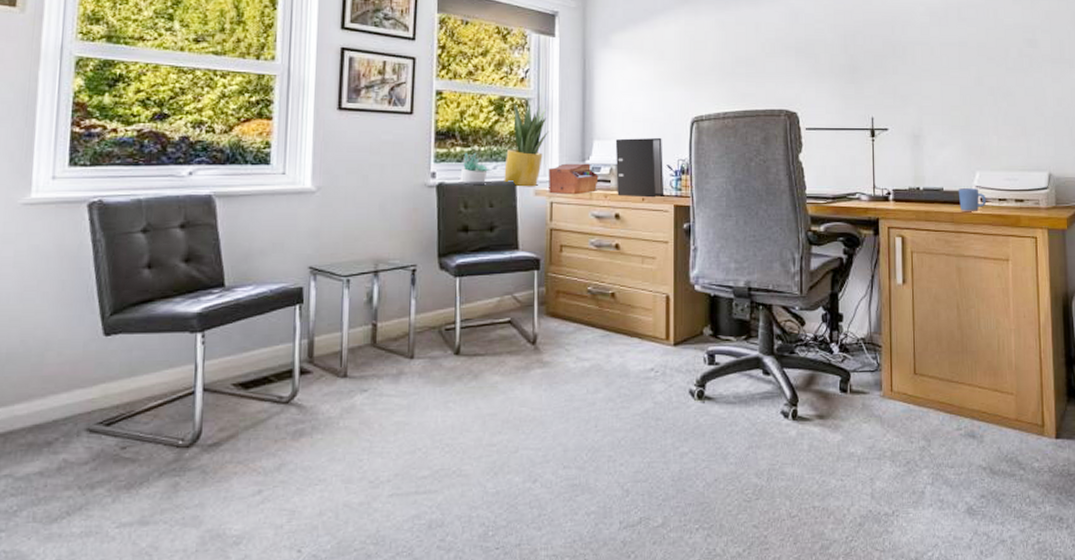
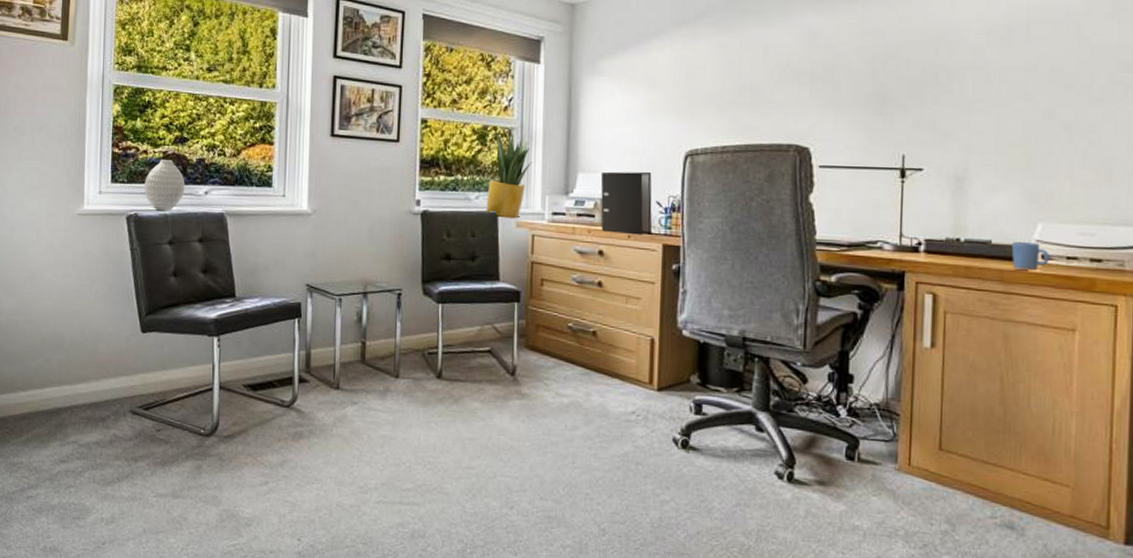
vase: none [112,139,165,196] -> present [144,160,185,211]
succulent plant: present [460,152,489,184] -> none [443,181,472,214]
sewing box: present [548,163,599,195] -> none [530,195,582,229]

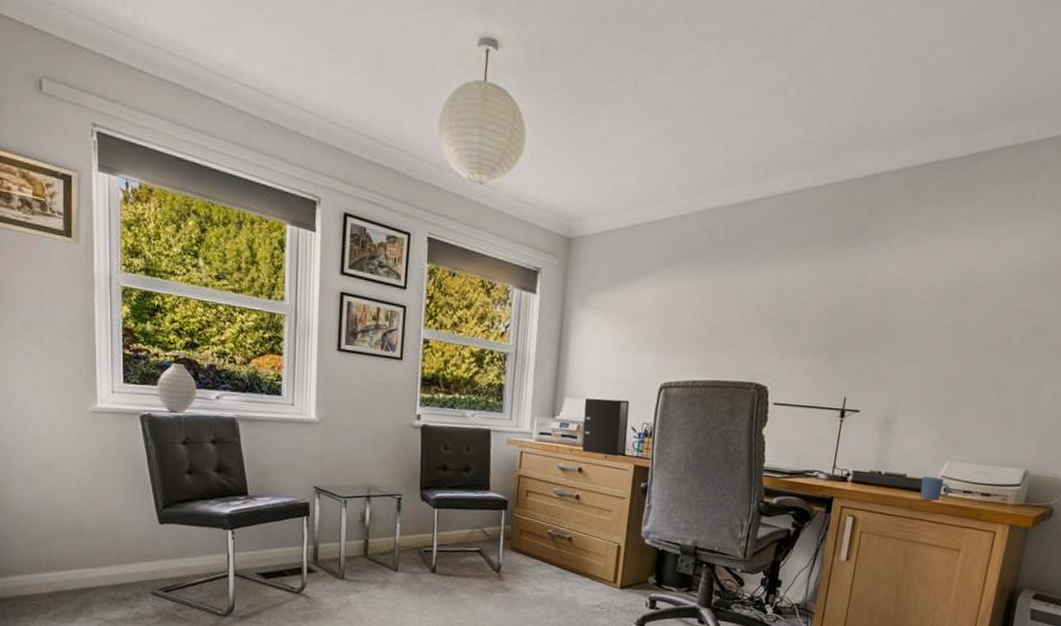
planter: present [486,133,533,219] -> none [480,357,525,437]

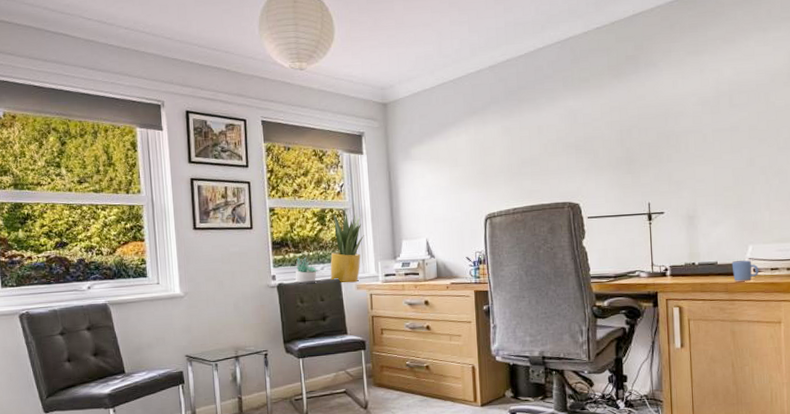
vase: present [157,363,197,413] -> none [32,263,70,308]
succulent plant: none [441,399,468,430] -> present [295,256,318,284]
planter: none [480,357,525,437] -> present [330,213,365,283]
binder: present [582,398,630,457] -> none [420,234,466,286]

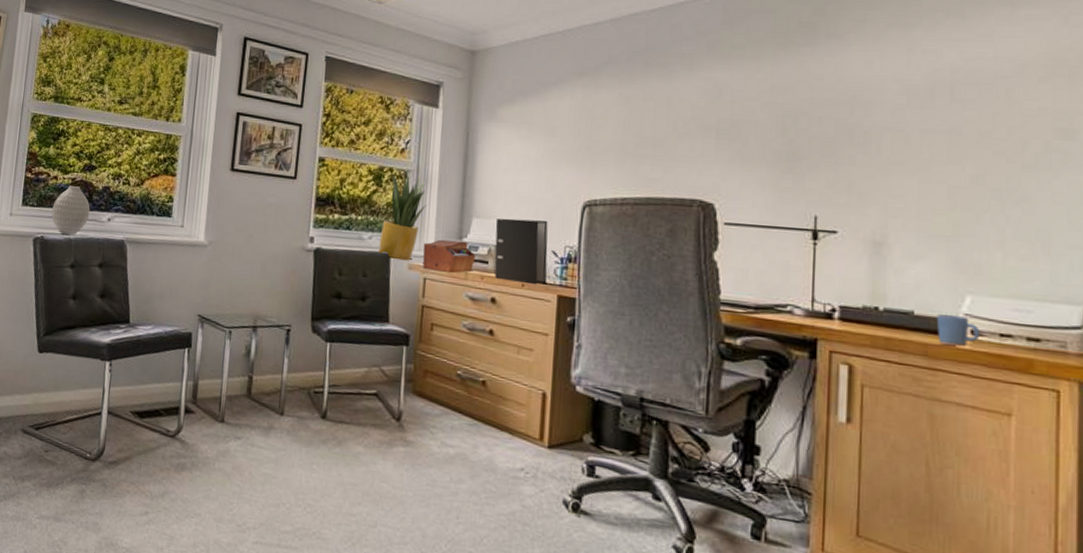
vase: none [32,263,70,308] -> present [51,186,90,236]
succulent plant: present [295,256,318,284] -> none [336,220,365,254]
sewing box: none [366,260,409,288] -> present [422,239,476,274]
binder: none [420,234,466,286] -> present [494,218,548,285]

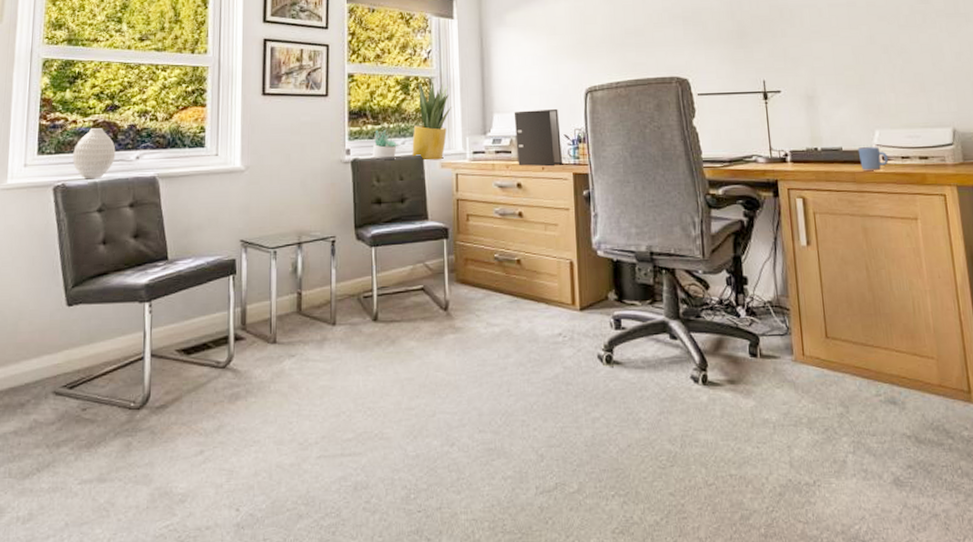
succulent plant: none [336,220,365,254] -> present [372,129,398,160]
sewing box: present [422,239,476,274] -> none [452,136,500,167]

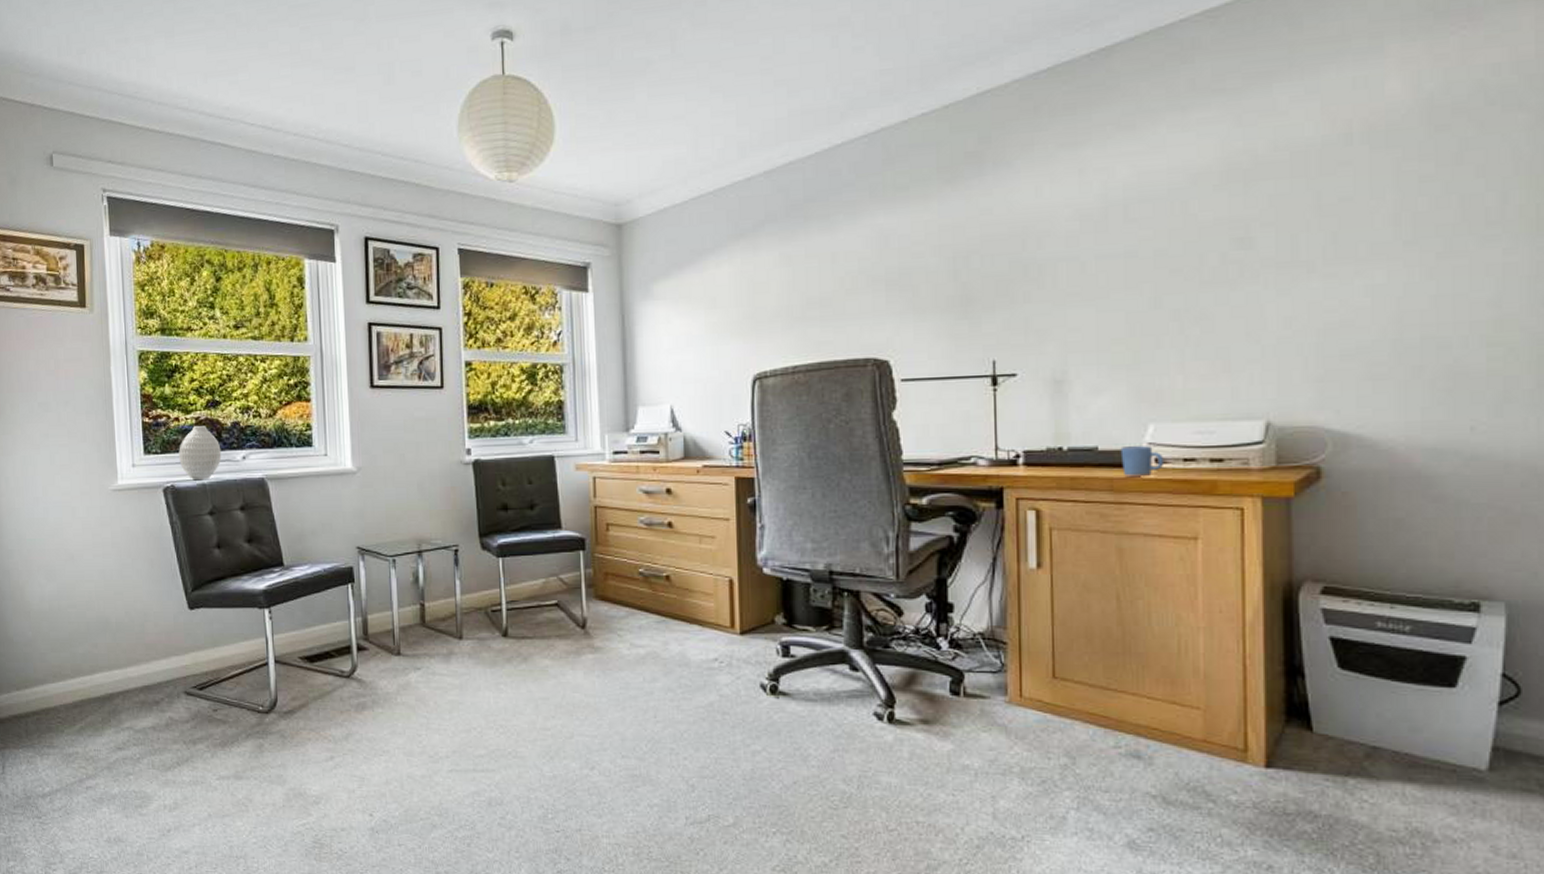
succulent plant: present [372,129,398,160] -> none [496,425,525,460]
planter: present [412,82,452,160] -> none [541,369,588,462]
binder: present [514,108,563,167] -> none [662,399,723,470]

